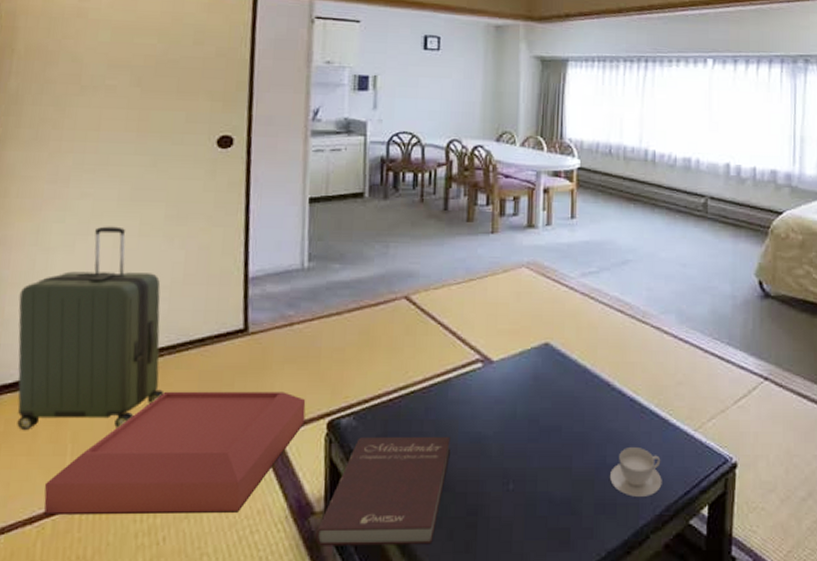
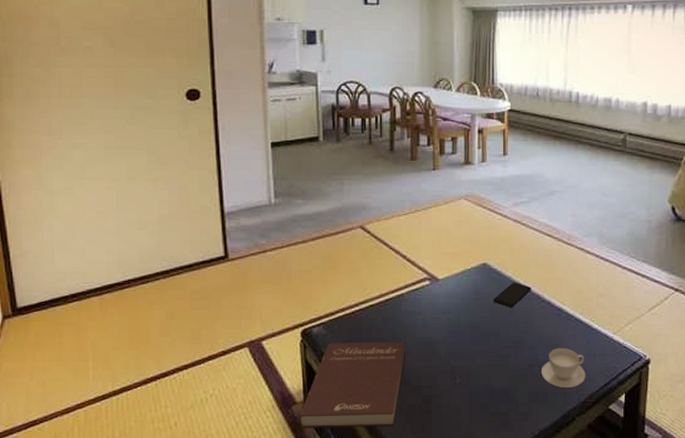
suitcase: present [17,226,165,431] -> none [33,171,163,342]
seat cushion: present [44,391,306,516] -> none [74,307,282,407]
mobile phone: none [555,367,600,396] -> present [492,283,531,307]

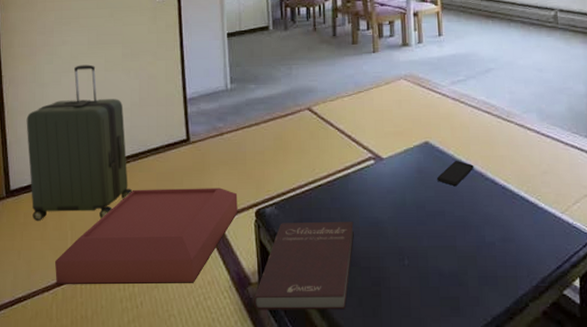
suitcase: none [33,171,163,342] -> present [26,64,133,222]
seat cushion: none [74,307,282,407] -> present [54,188,238,285]
teacup: present [542,347,586,388] -> none [490,227,536,270]

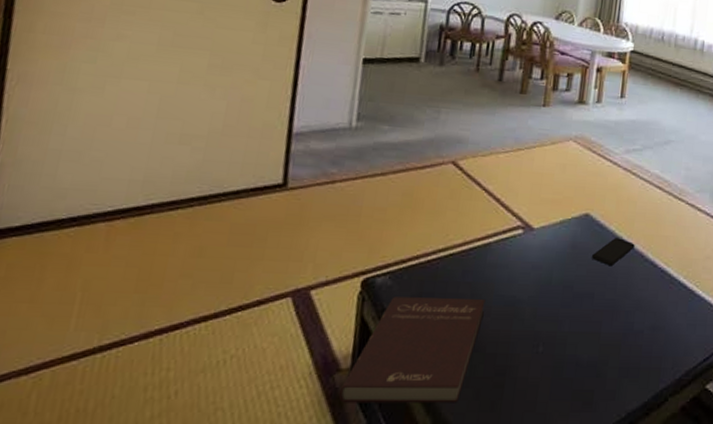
suitcase: present [26,64,133,222] -> none [20,70,197,278]
seat cushion: present [54,188,238,285] -> none [43,242,342,368]

